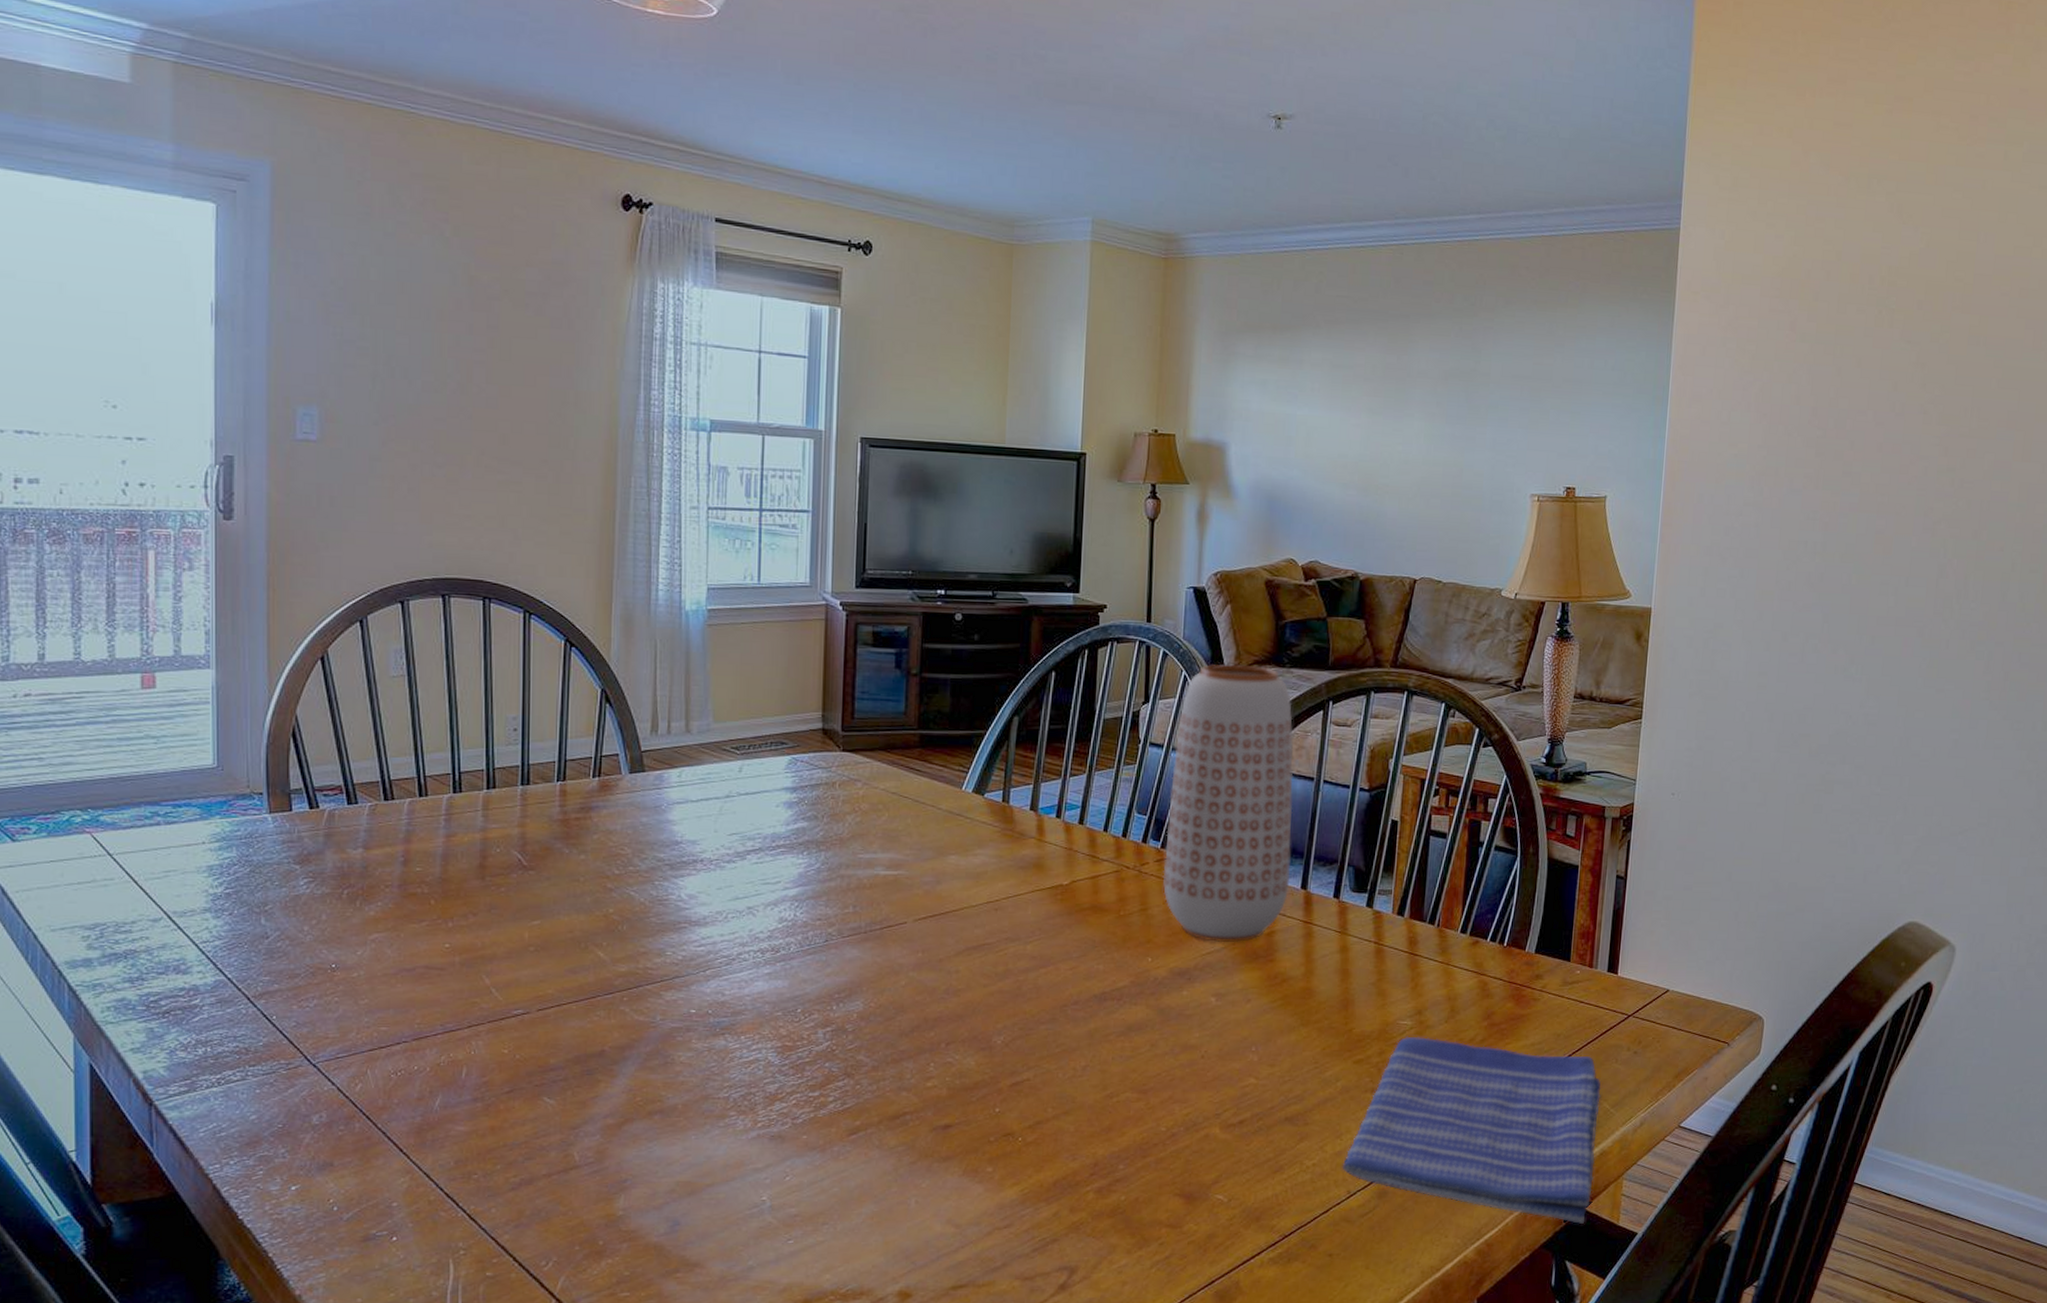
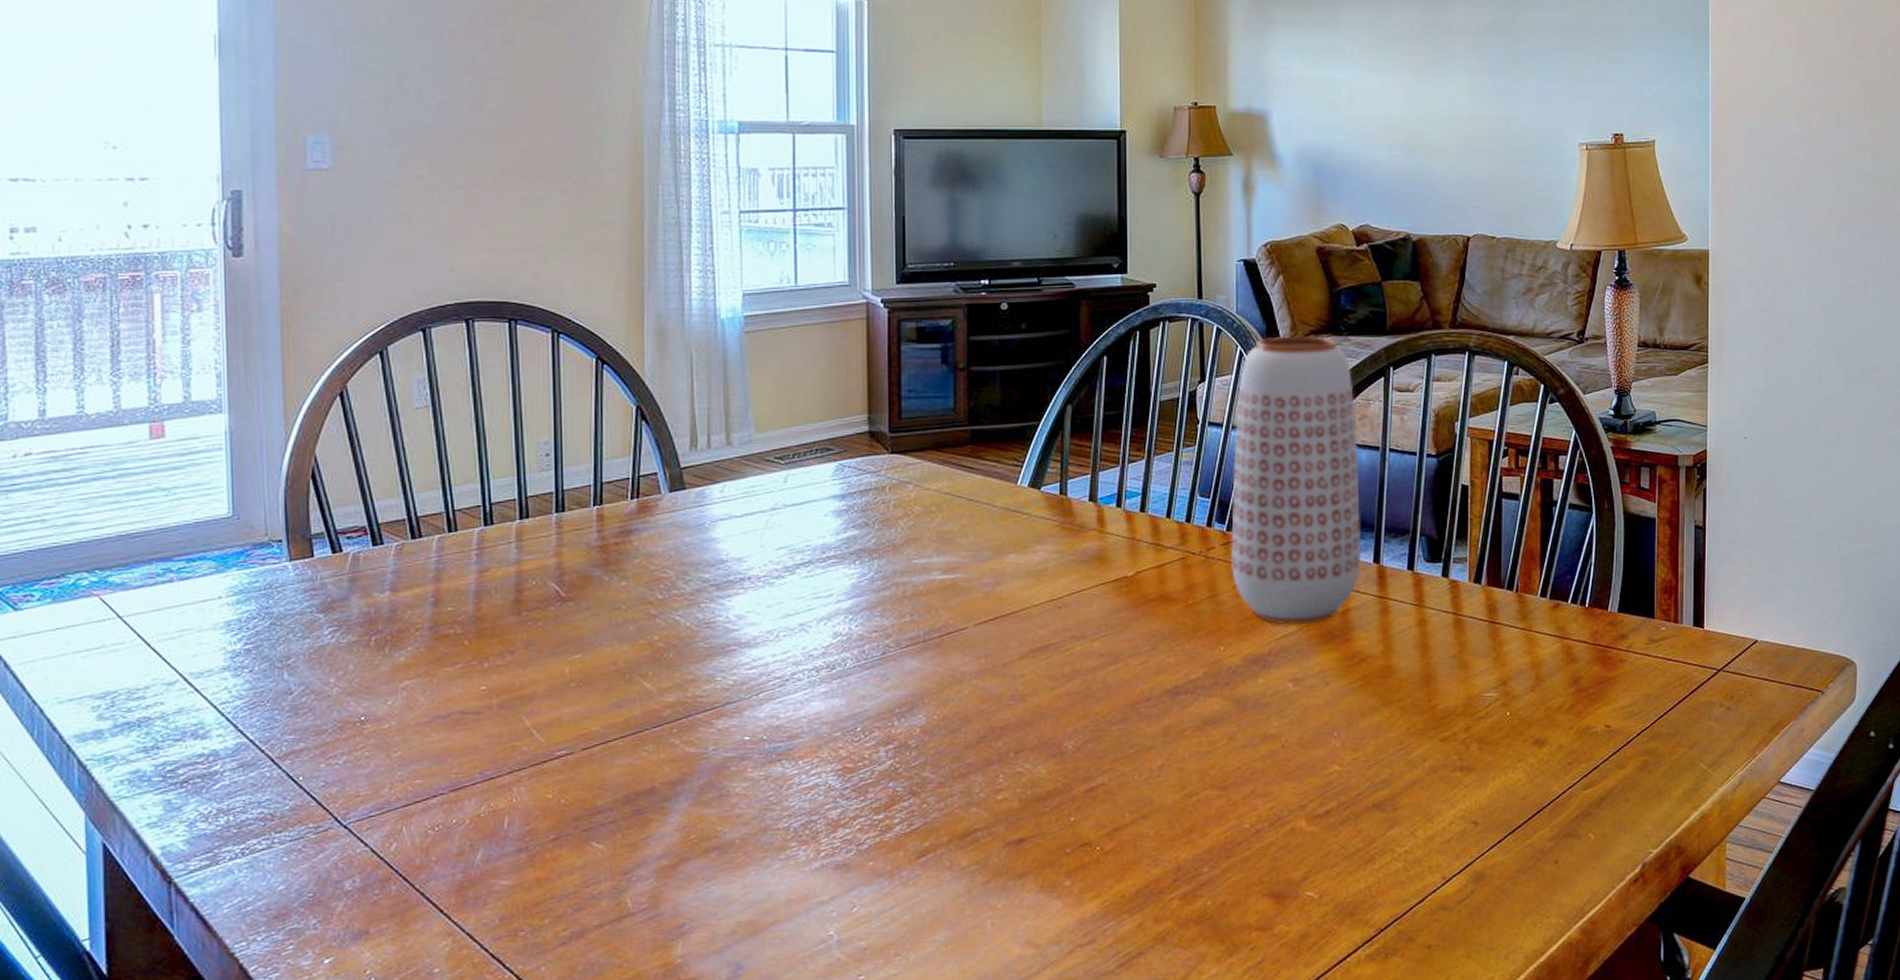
dish towel: present [1342,1036,1601,1224] -> none [1435,708,1696,893]

